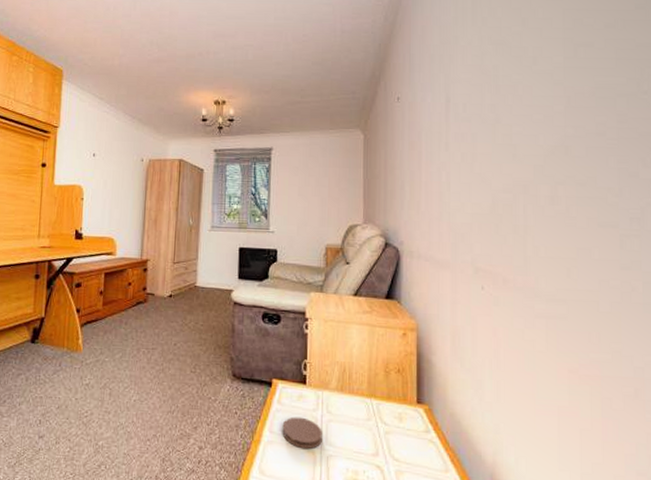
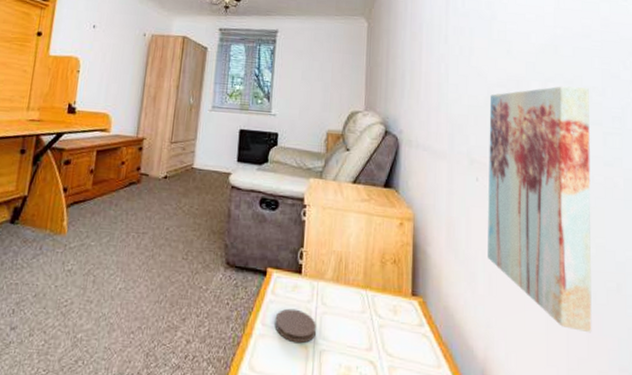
wall art: none [494,188,607,438] -> present [488,86,592,333]

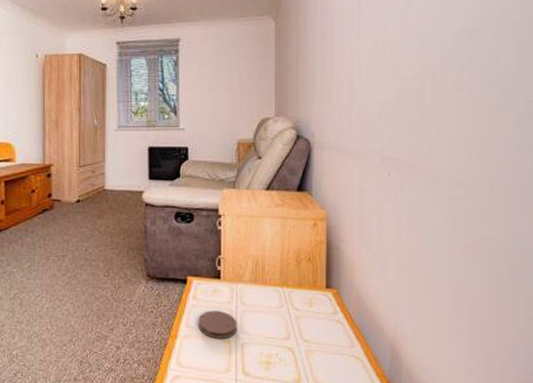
wall art: present [488,86,592,333] -> none [398,72,505,305]

